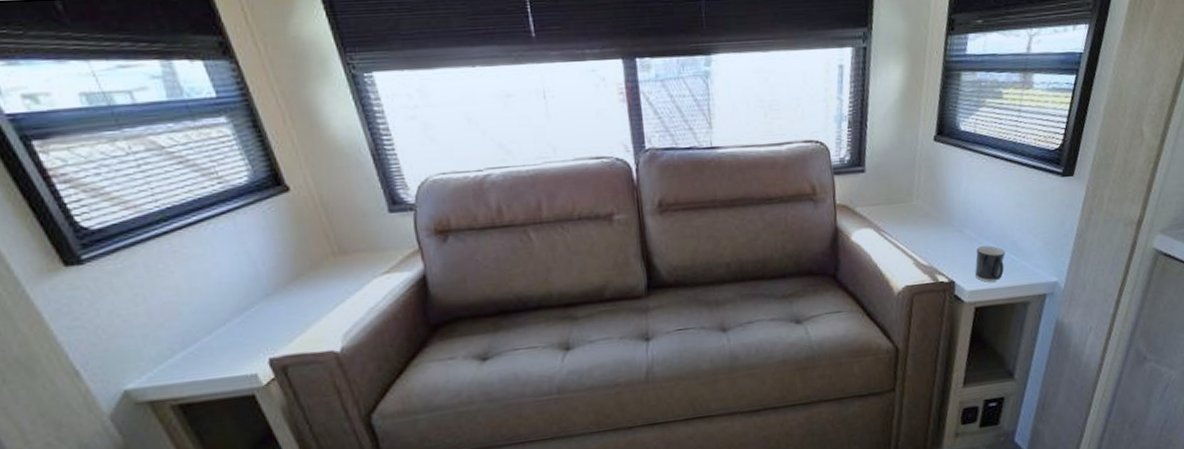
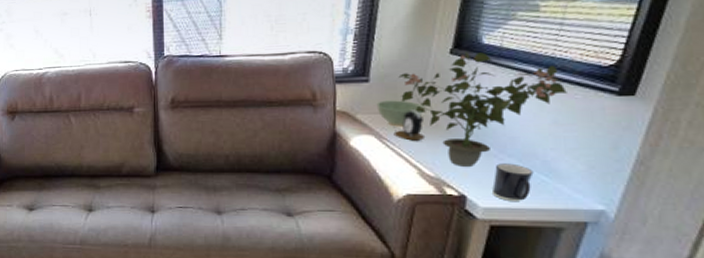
bowl: none [873,190,917,218] -> present [376,100,426,127]
alarm clock: none [890,199,918,231] -> present [393,109,426,141]
potted plant: none [891,138,1026,254] -> present [398,52,567,168]

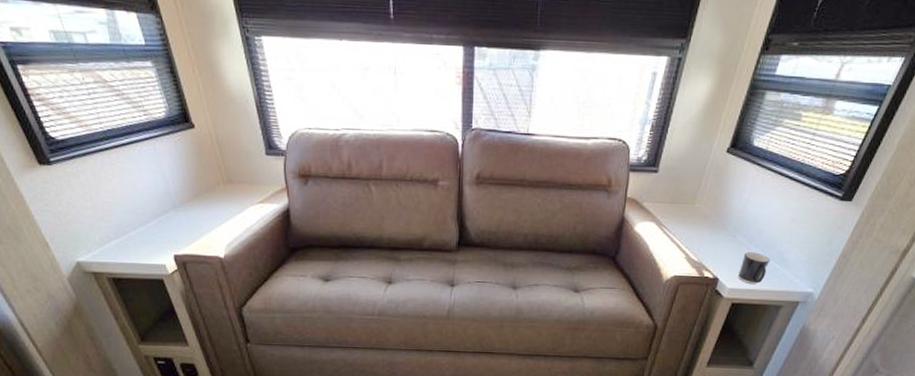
bowl: present [376,100,426,127] -> none [661,191,700,216]
alarm clock: present [393,109,426,141] -> none [671,201,697,229]
potted plant: present [398,52,567,168] -> none [682,152,807,255]

